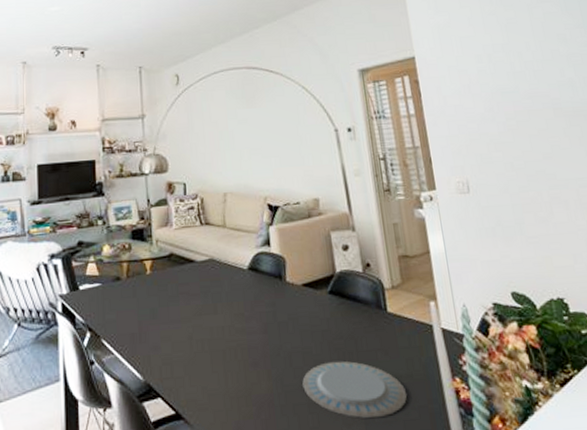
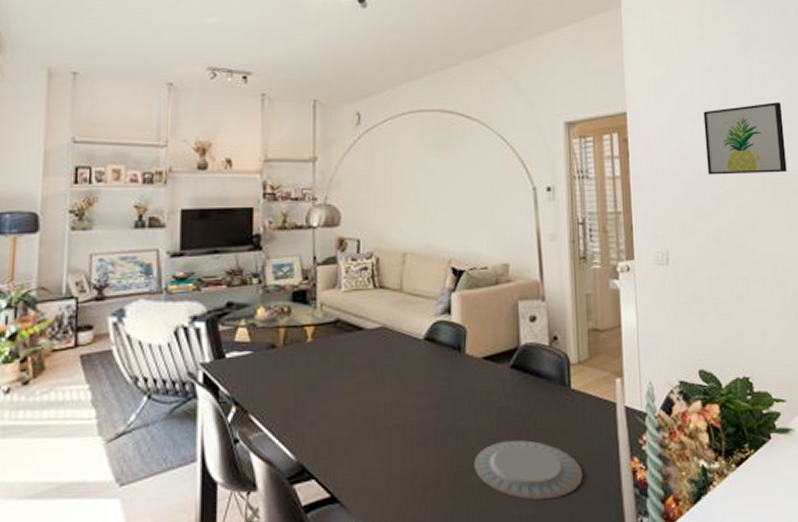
wall art: none [488,36,578,108] -> present [703,101,787,175]

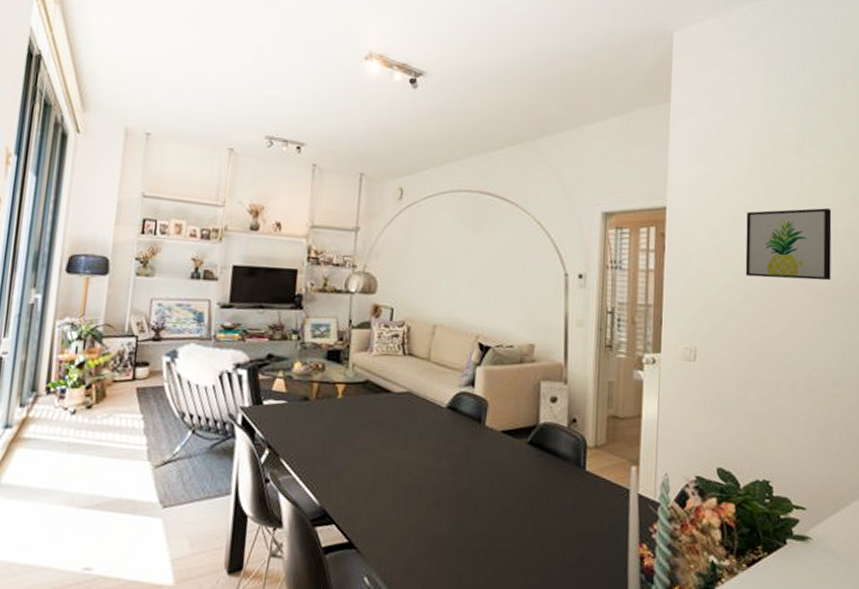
plate: present [474,439,583,501] -> none [485,512,591,573]

